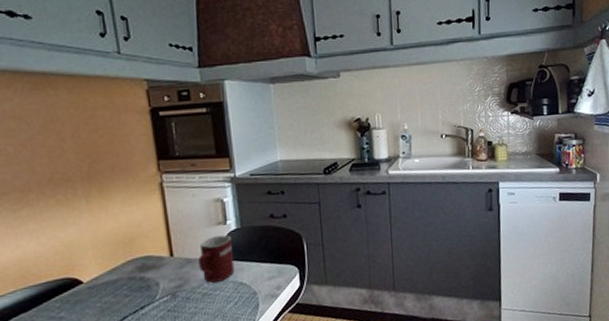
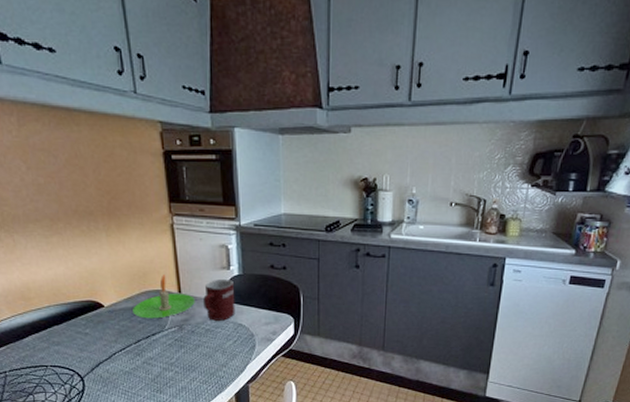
candle: none [117,238,189,291] -> present [133,275,195,319]

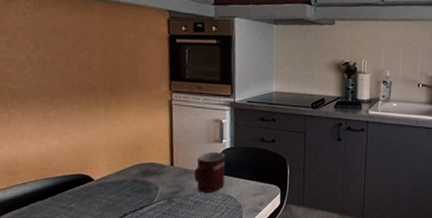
candle: present [133,275,195,319] -> none [123,148,186,192]

